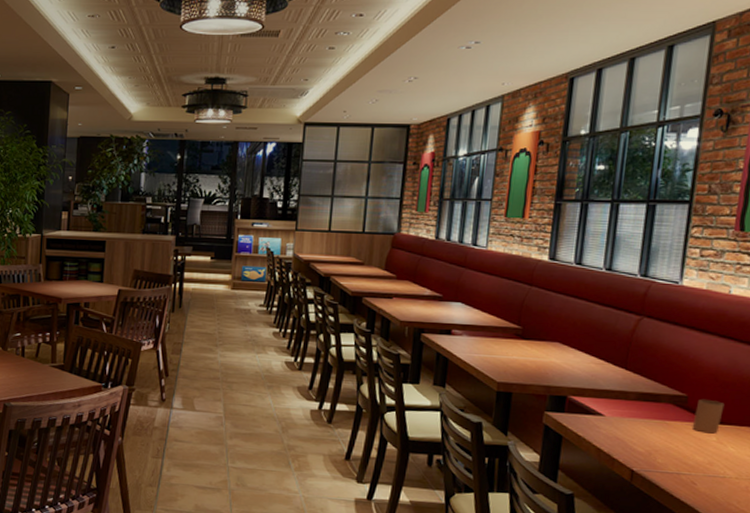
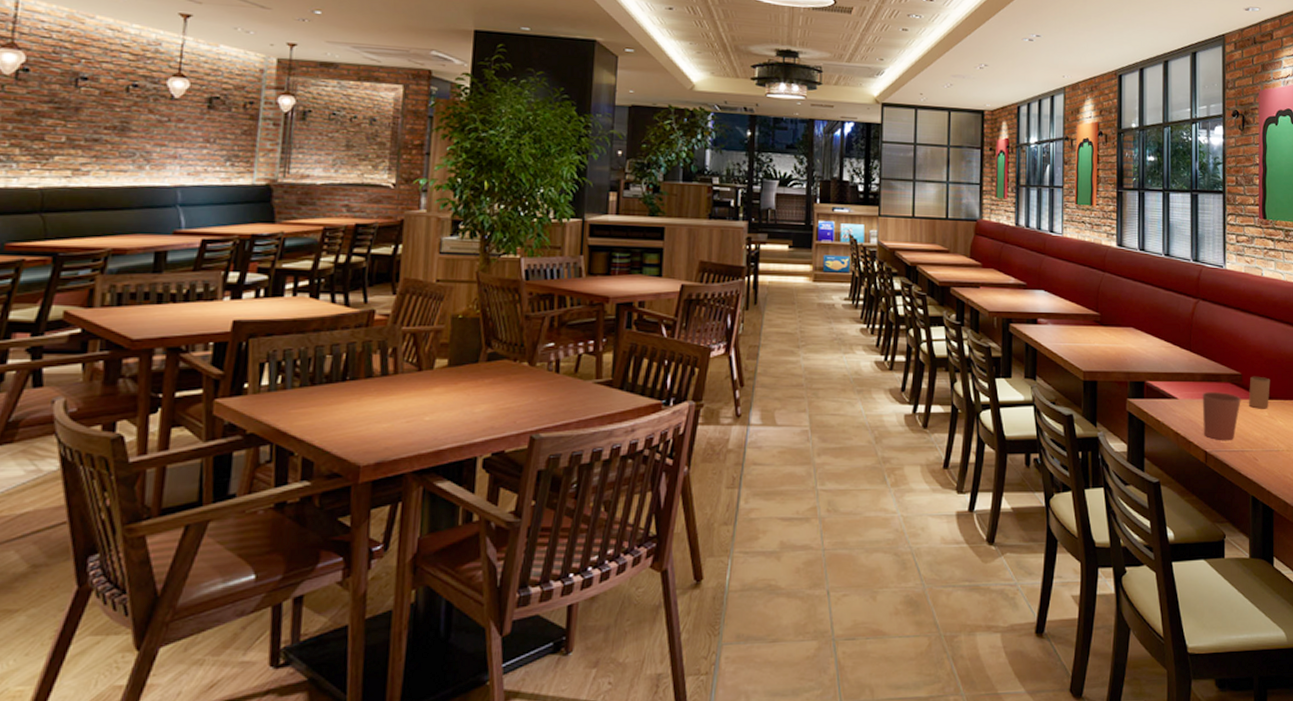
dixie cup: none [631,411,684,462] -> present [1202,392,1241,440]

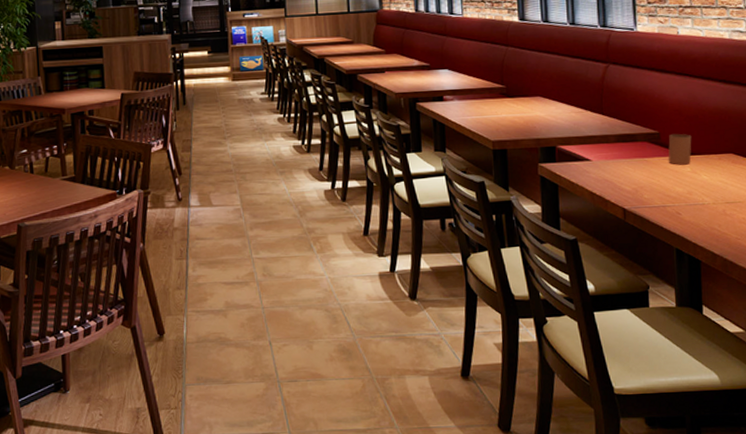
dixie cup: present [1202,392,1241,440] -> none [617,151,660,197]

